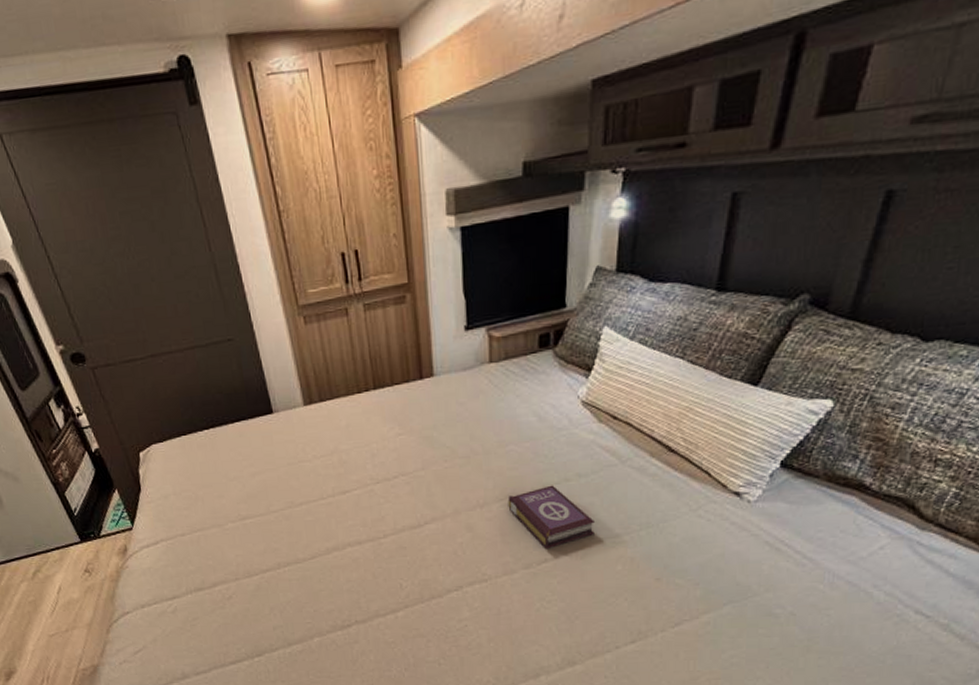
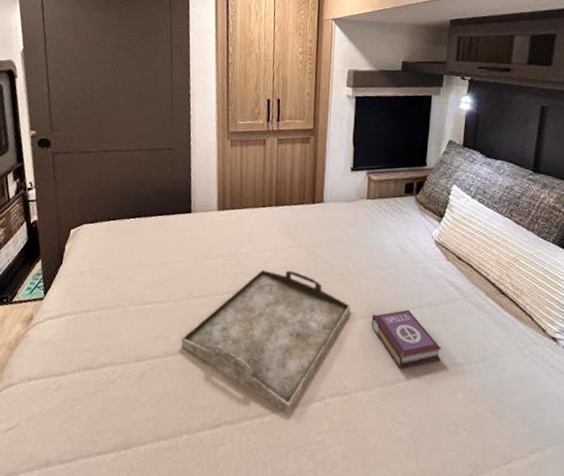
serving tray: none [292,461,481,607] -> present [181,270,350,414]

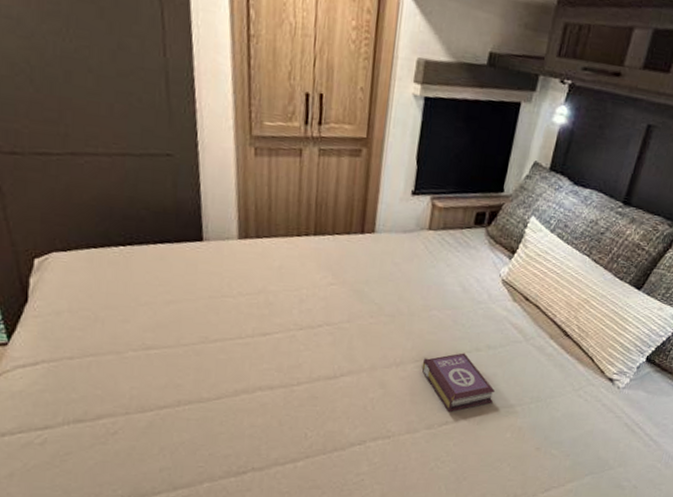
serving tray: present [181,270,350,414] -> none [196,310,400,458]

